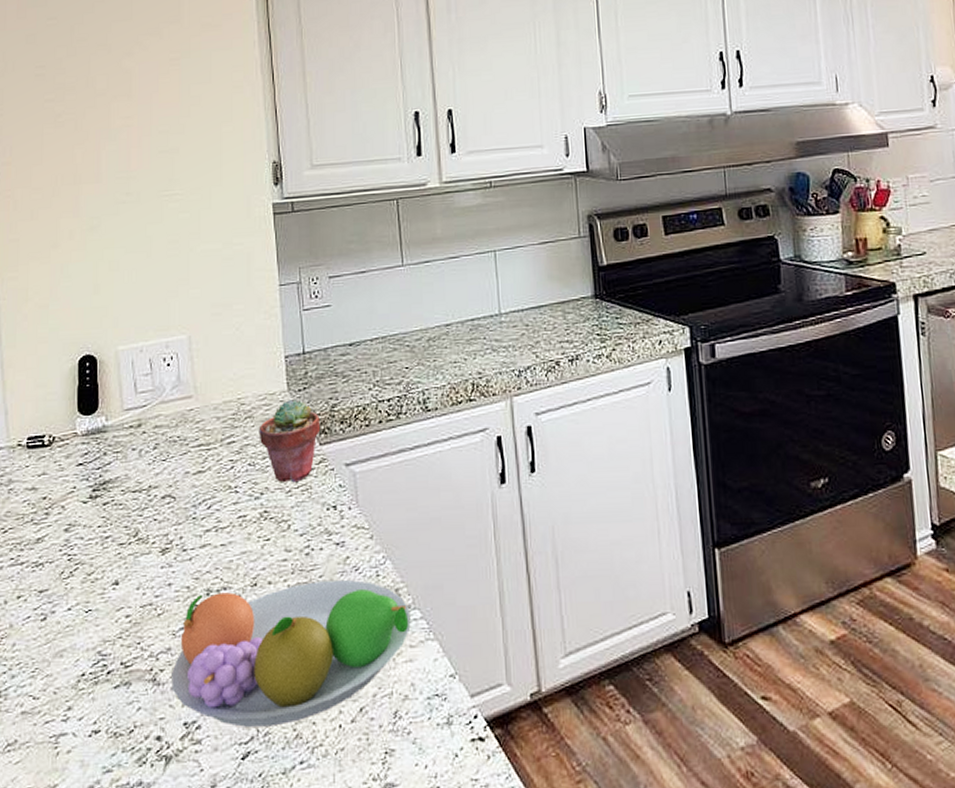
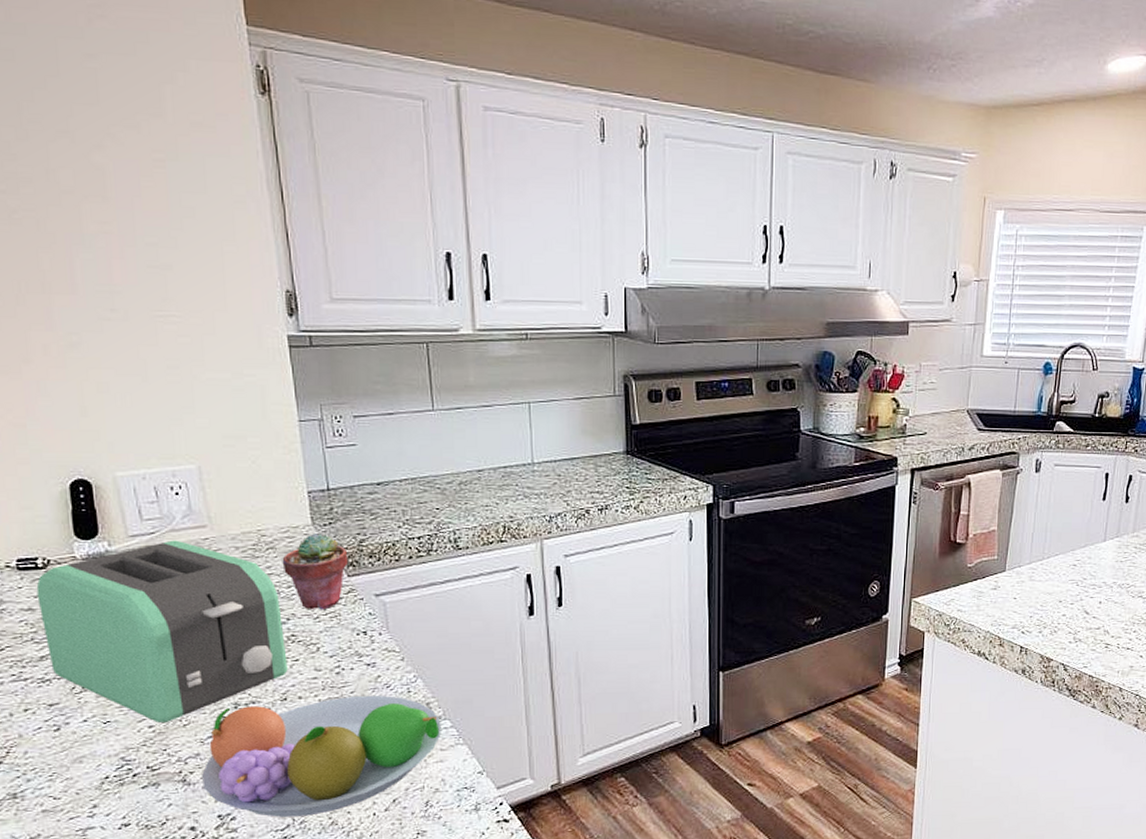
toaster: none [40,412,259,611] -> present [36,540,288,722]

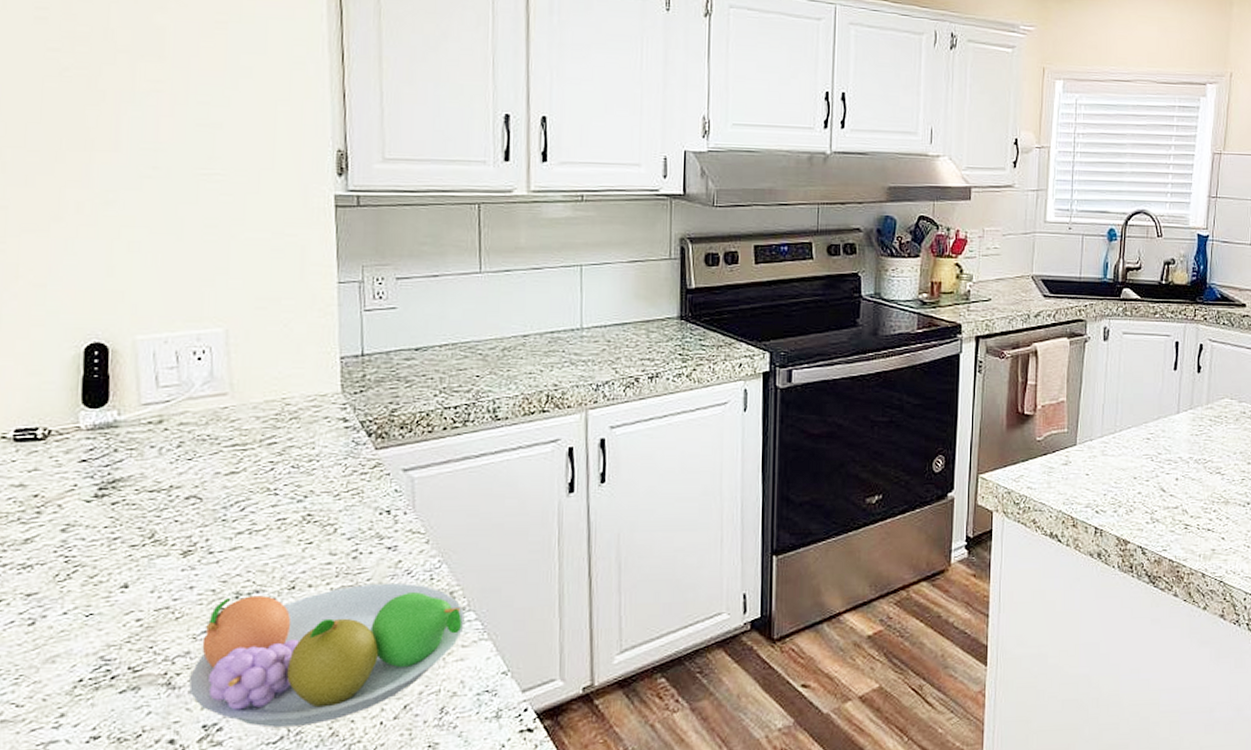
toaster: present [36,540,288,722] -> none [31,409,300,615]
potted succulent: present [282,534,349,610] -> none [305,402,378,487]

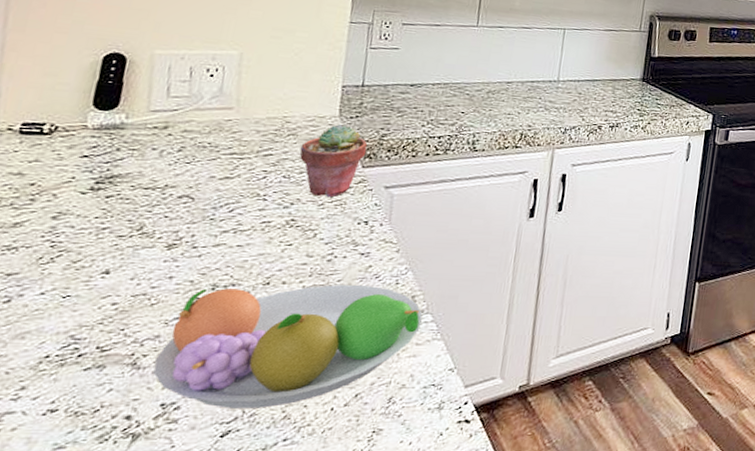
potted succulent: none [305,402,378,487] -> present [299,124,368,198]

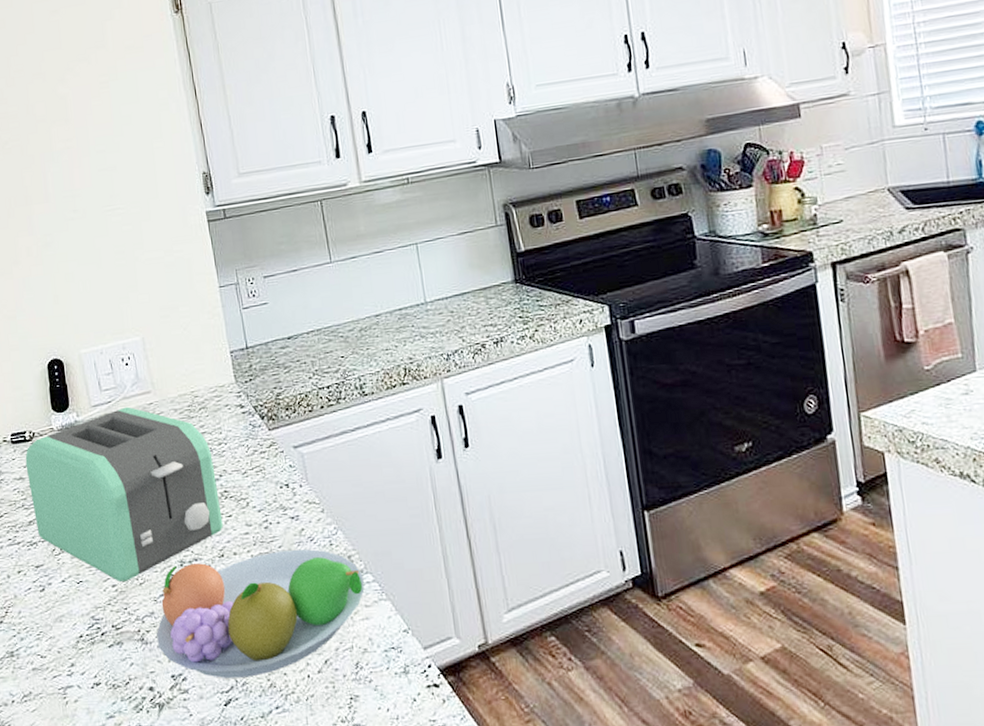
toaster: none [23,118,289,300] -> present [25,406,223,582]
potted succulent: present [299,124,368,198] -> none [212,390,269,465]

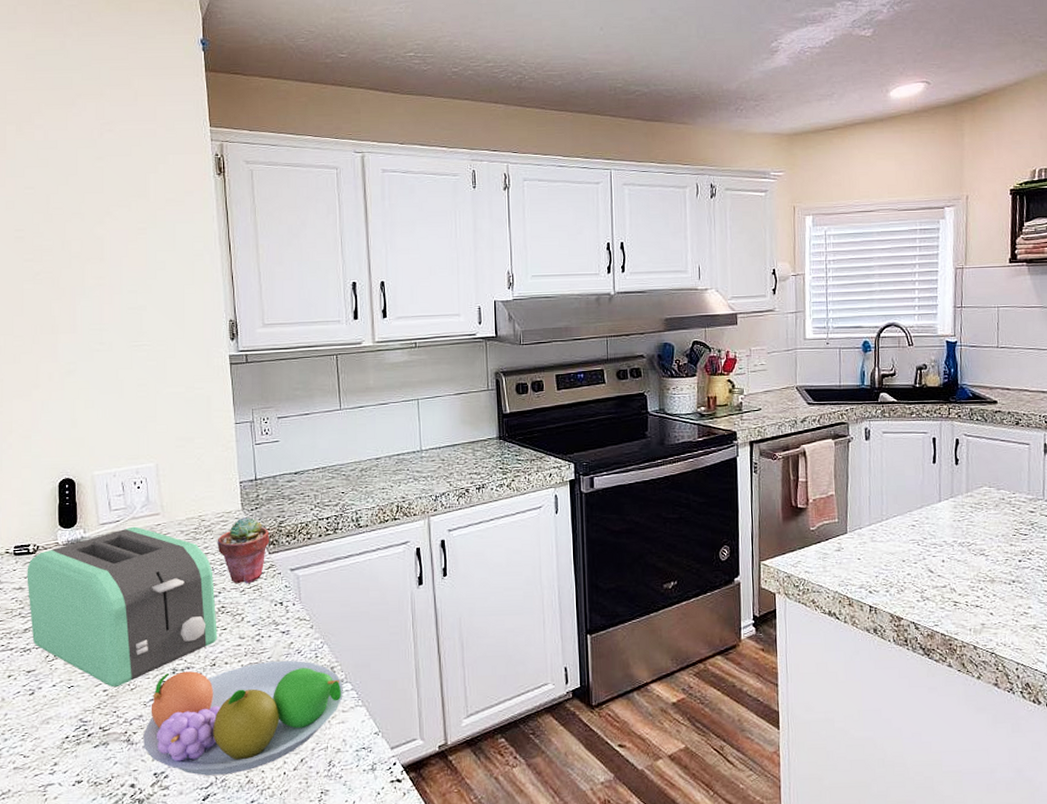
potted succulent: none [212,390,269,465] -> present [217,517,270,584]

